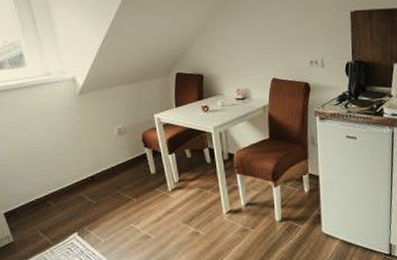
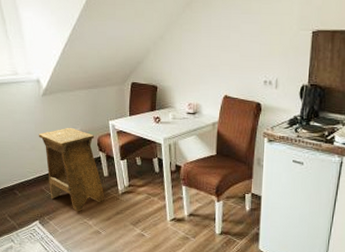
stool: none [75,125,153,217] -> present [38,127,105,212]

